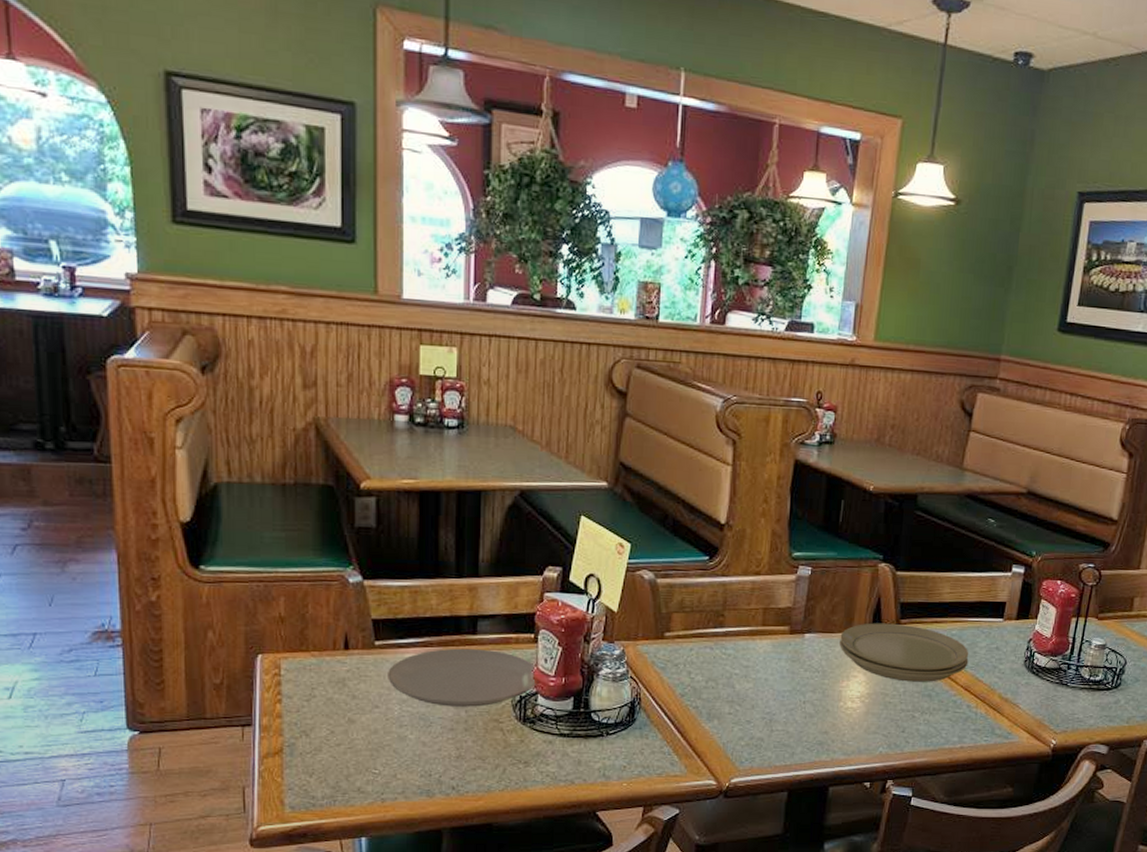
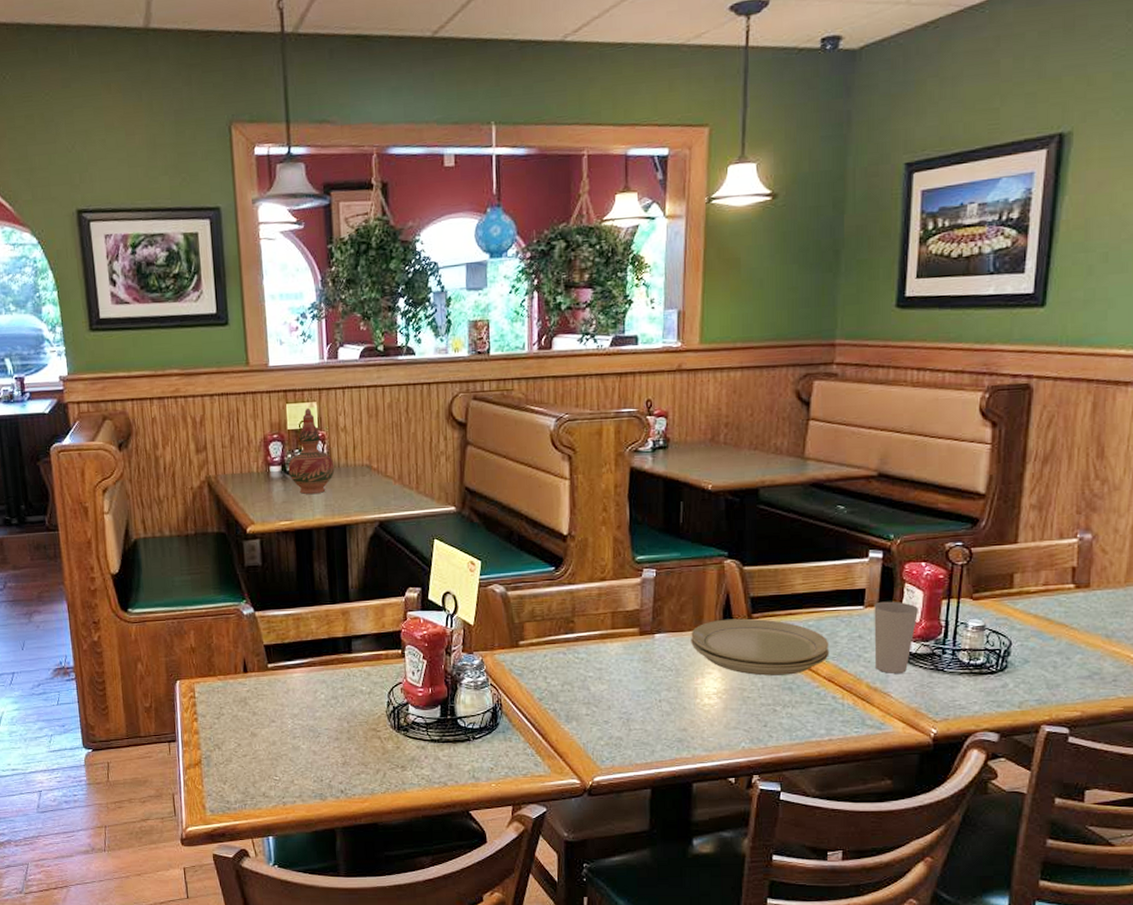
plate: present [388,648,539,707] -> none [280,665,408,719]
decorative vase: none [417,352,473,452] -> present [288,407,335,494]
cup: none [1007,615,1052,686] -> present [874,601,919,673]

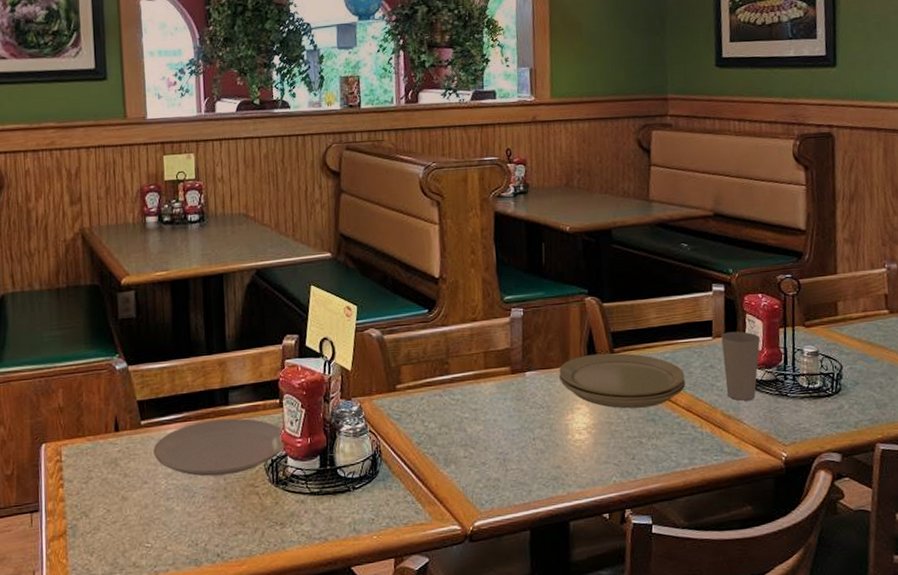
plate: none [280,665,408,719] -> present [153,418,287,476]
decorative vase: present [288,407,335,494] -> none [164,159,212,244]

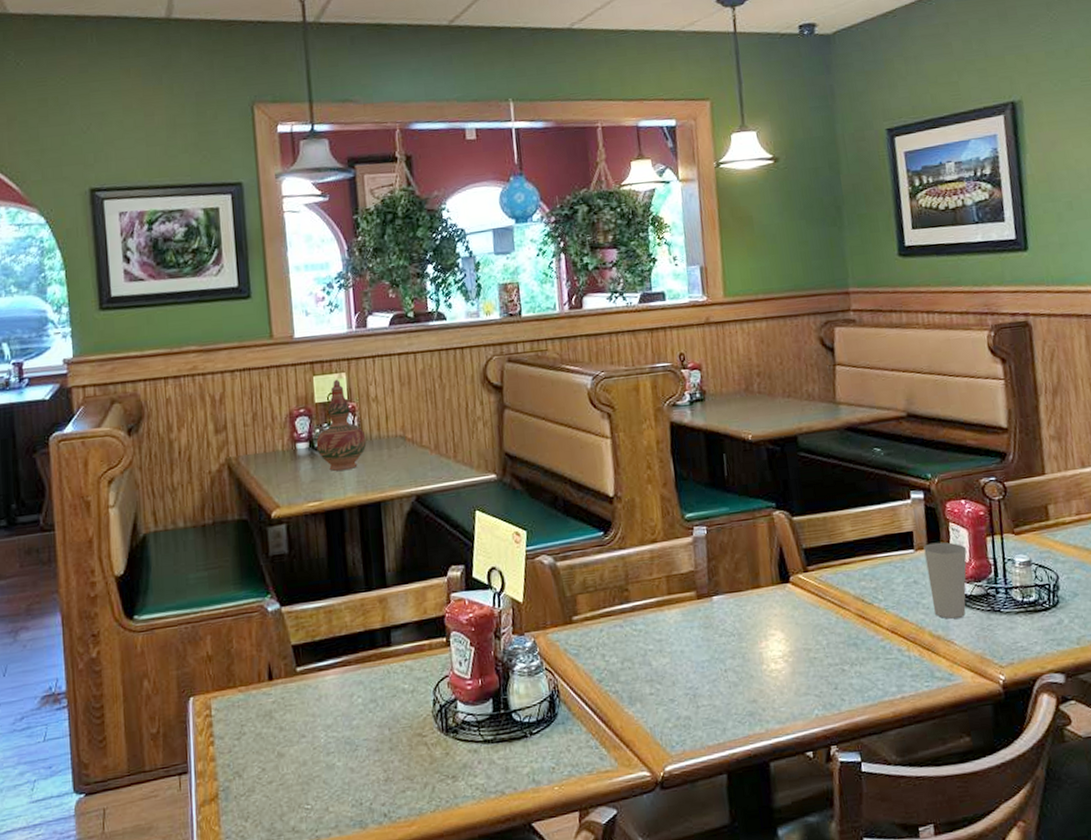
plate: present [153,418,287,476] -> none [311,660,456,727]
decorative vase: none [164,159,212,244] -> present [316,379,367,471]
plate: present [559,352,686,409] -> none [749,571,889,633]

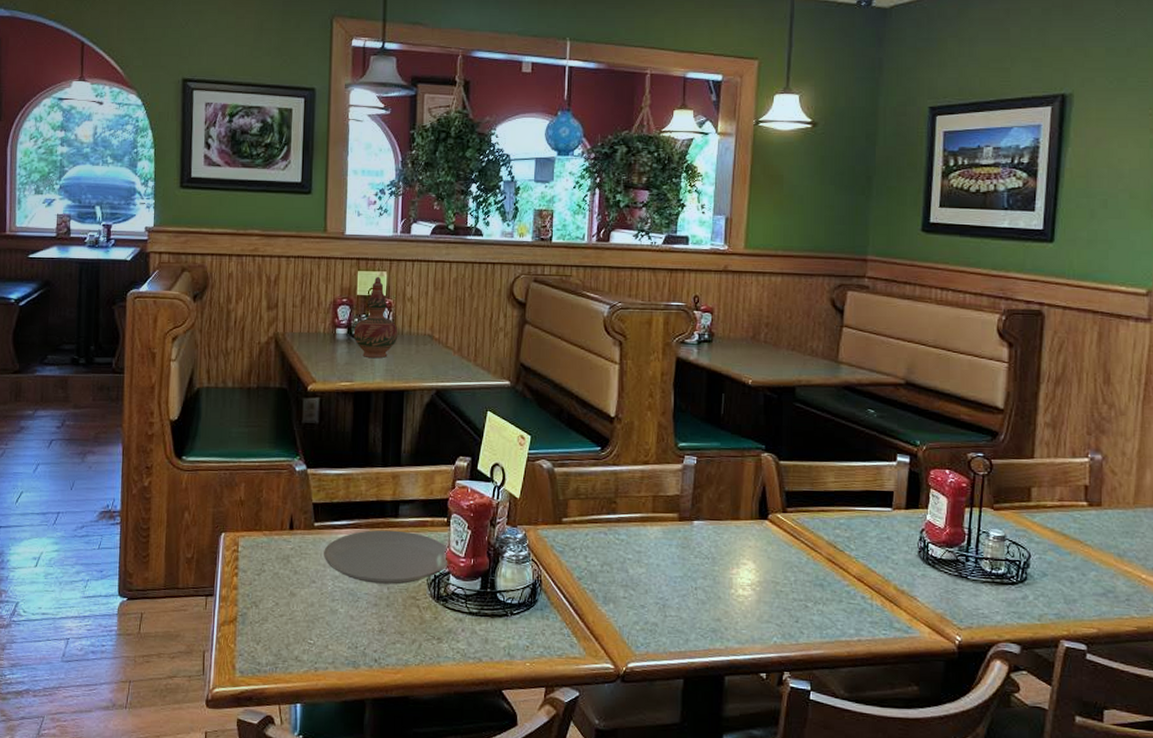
plate: none [311,660,456,727] -> present [324,530,451,585]
cup: present [923,542,967,619] -> none [901,505,944,578]

